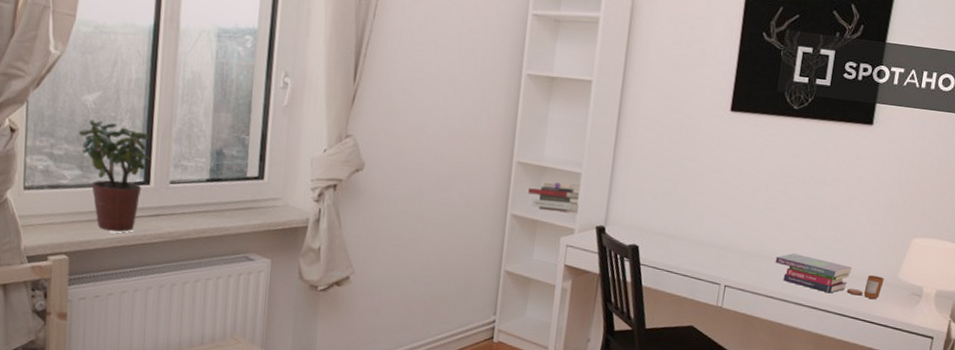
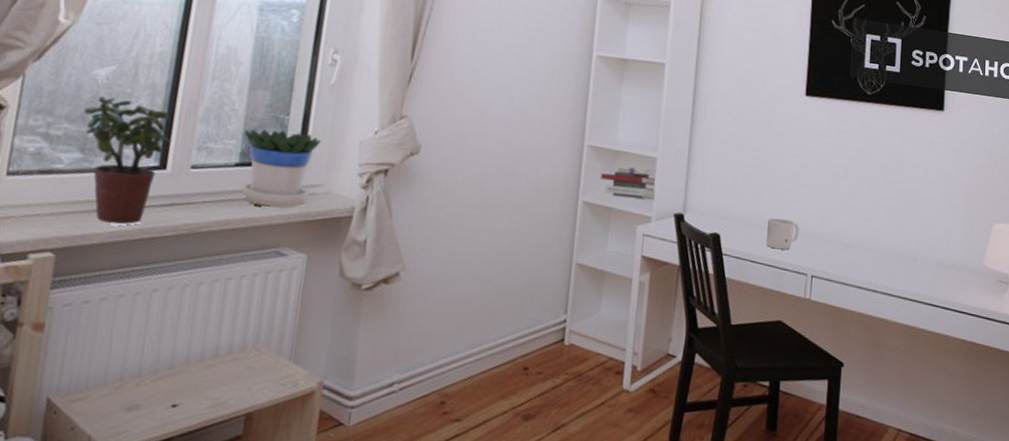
flowerpot: none [212,148,278,219] -> present [241,129,322,209]
mug: none [682,231,716,261] -> present [765,218,799,250]
books: present [775,253,852,294] -> none [861,241,938,283]
candle: present [846,275,884,300] -> none [935,263,971,288]

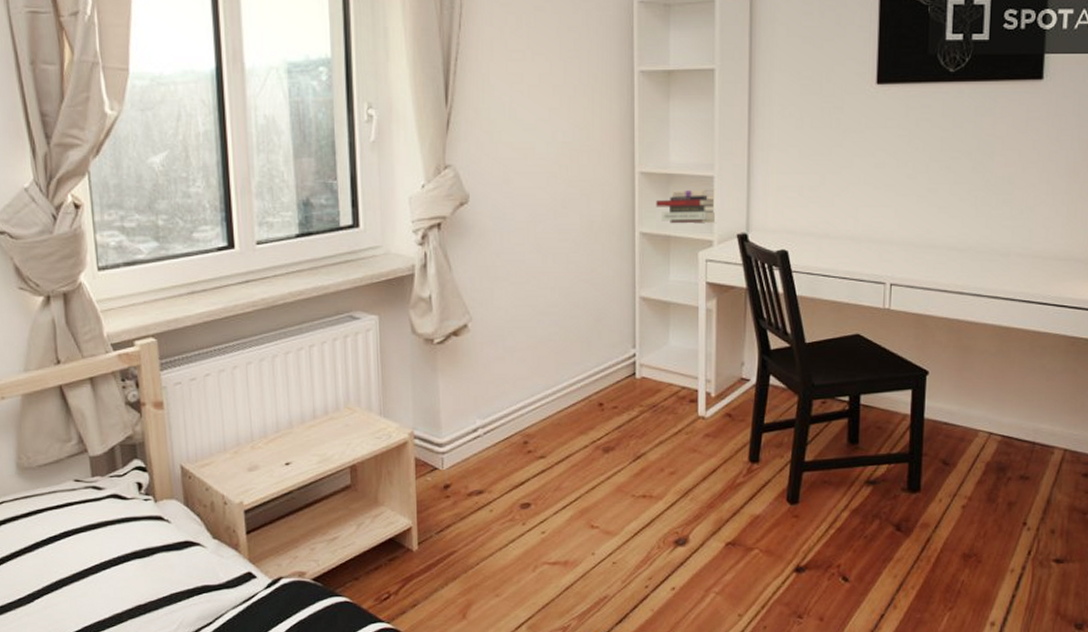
potted plant: present [84,96,171,225] -> none [150,184,233,306]
flowerpot: present [241,129,322,209] -> none [298,195,372,273]
mug: present [765,218,799,250] -> none [838,227,875,260]

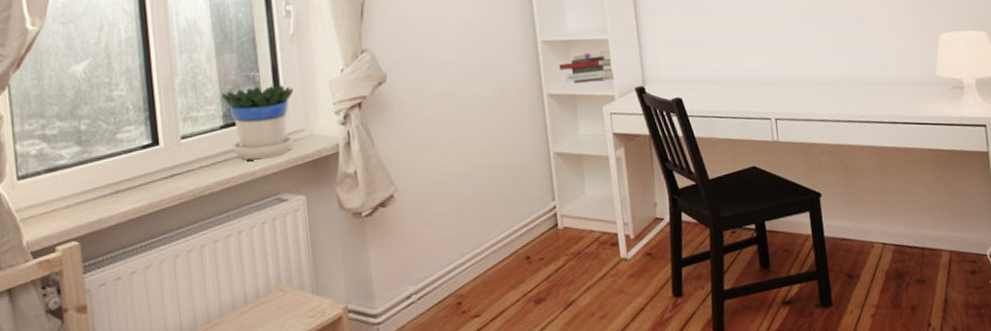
flowerpot: none [298,195,372,273] -> present [222,85,295,161]

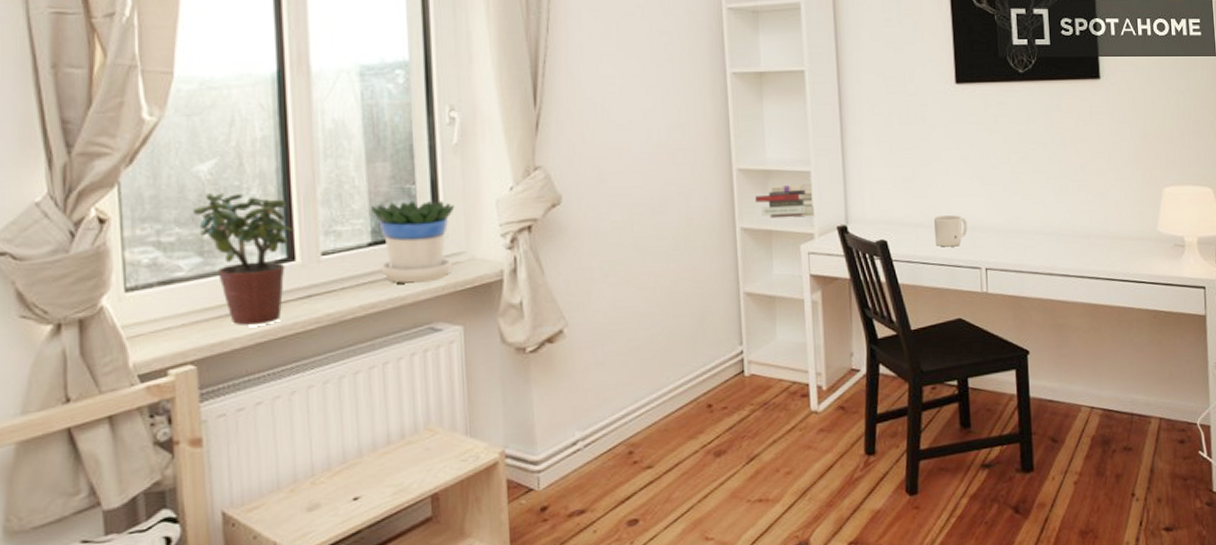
potted plant: none [72,89,157,205] -> present [193,193,294,326]
mug: none [724,71,756,101] -> present [934,215,968,247]

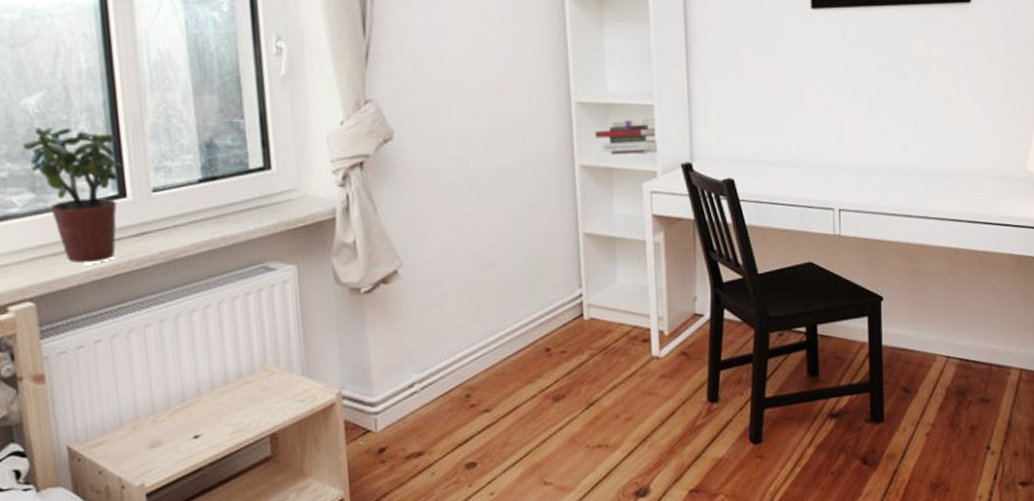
flowerpot: present [371,200,455,284] -> none [200,135,285,221]
mug: present [934,215,968,247] -> none [784,152,820,187]

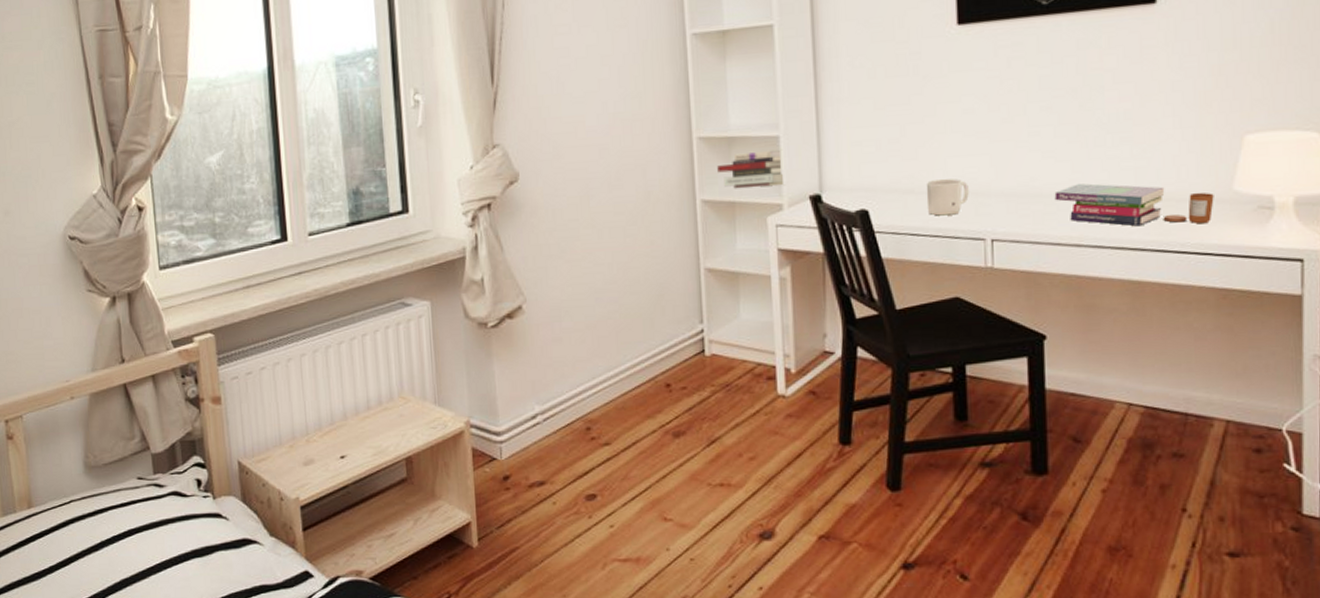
potted plant: present [23,127,124,264] -> none [207,181,286,300]
mug: none [784,152,820,187] -> present [926,179,969,216]
books: none [890,160,976,200] -> present [1054,183,1165,227]
candle: none [974,172,1013,199] -> present [1163,193,1214,224]

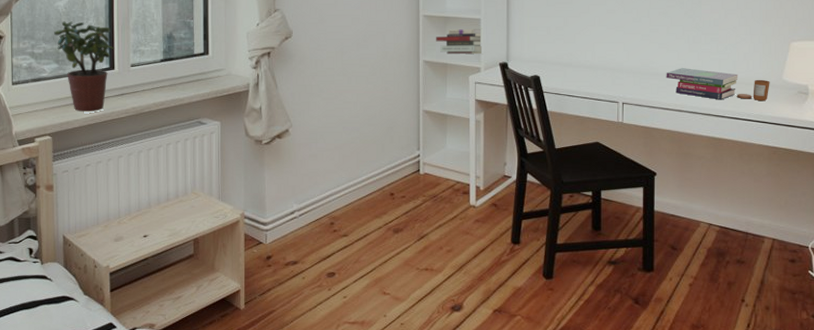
potted plant: none [207,181,286,300] -> present [54,21,114,113]
mug: present [926,179,969,216] -> none [580,58,609,84]

